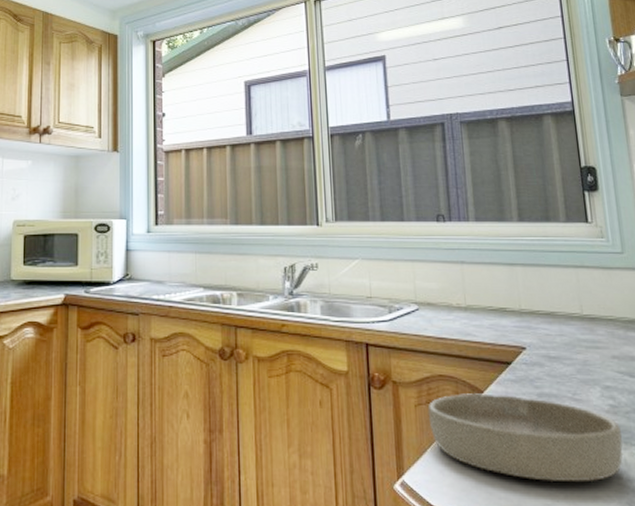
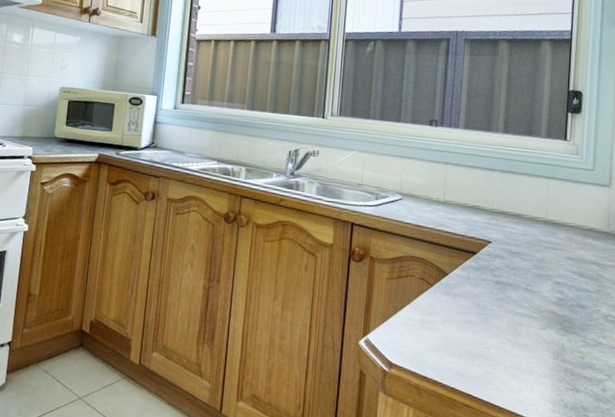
bowl: present [428,393,624,483] -> none [397,273,564,359]

